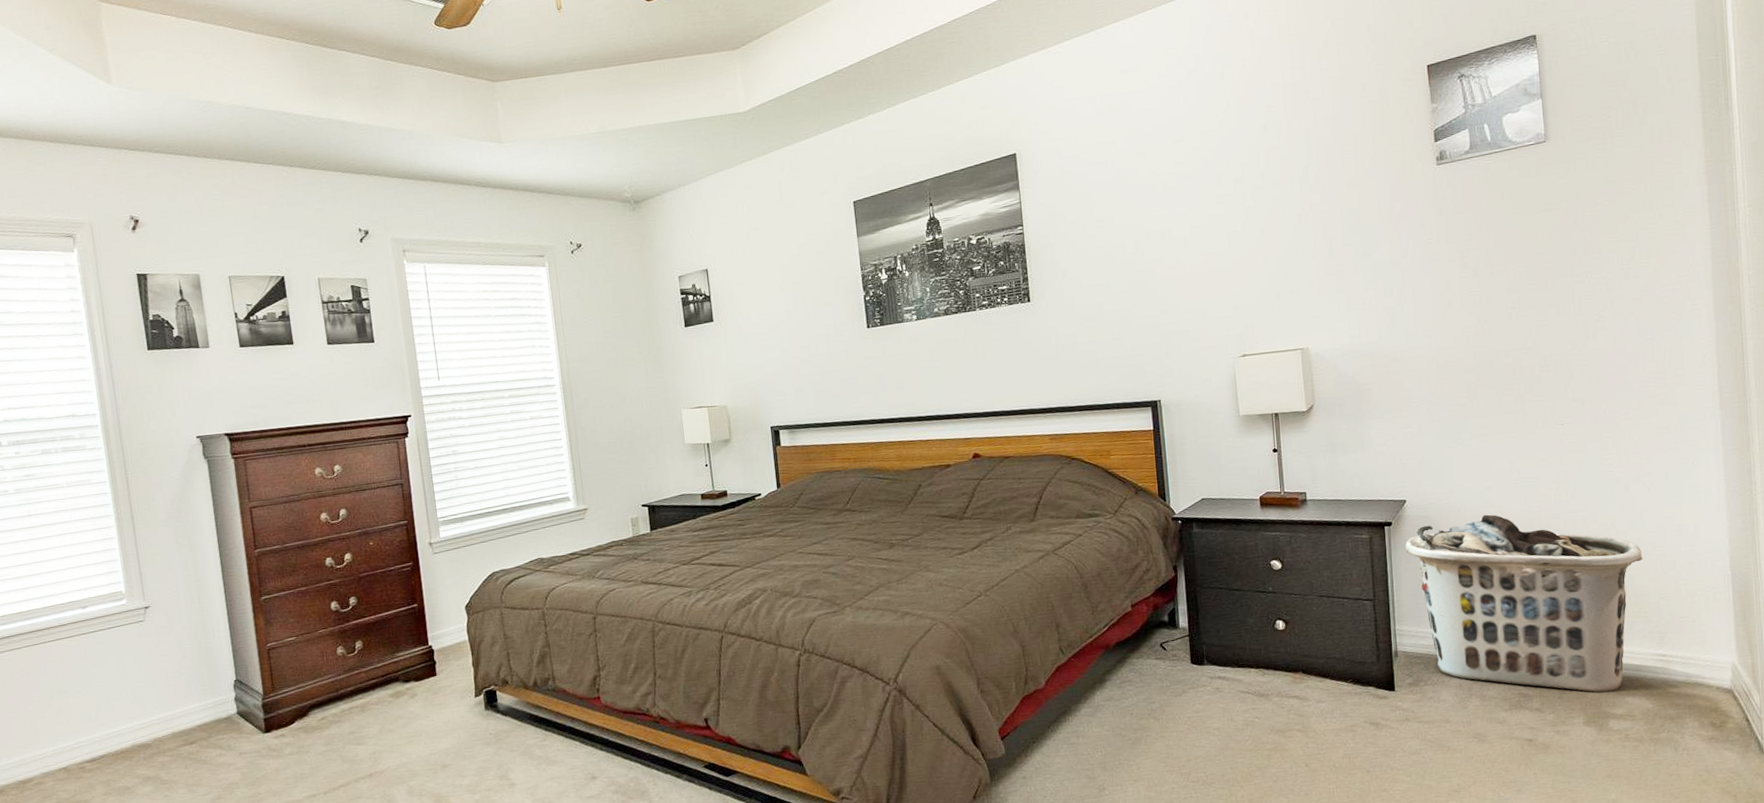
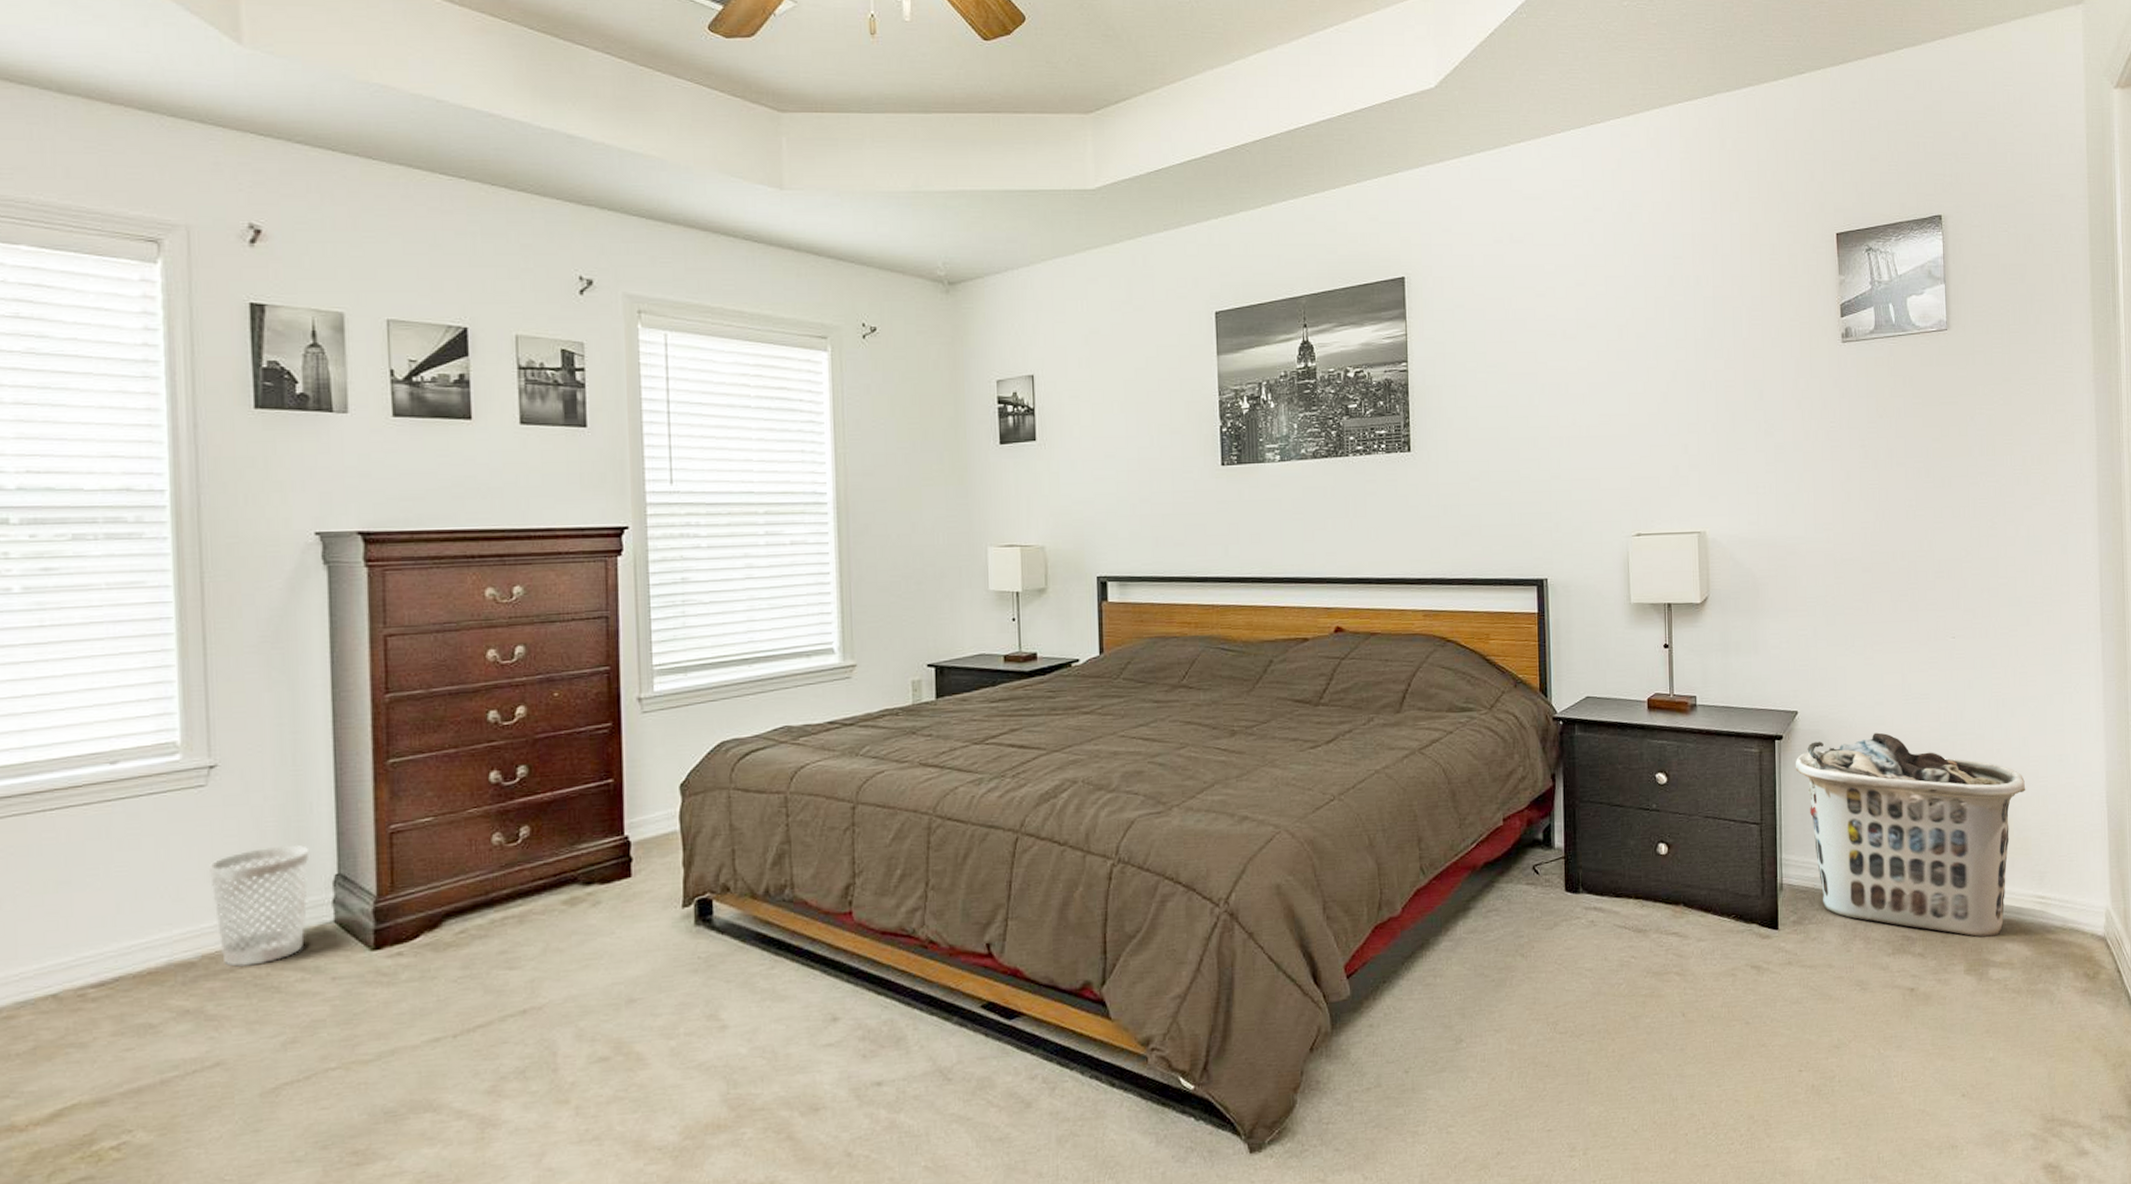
wastebasket: none [151,660,219,747] -> present [208,844,309,967]

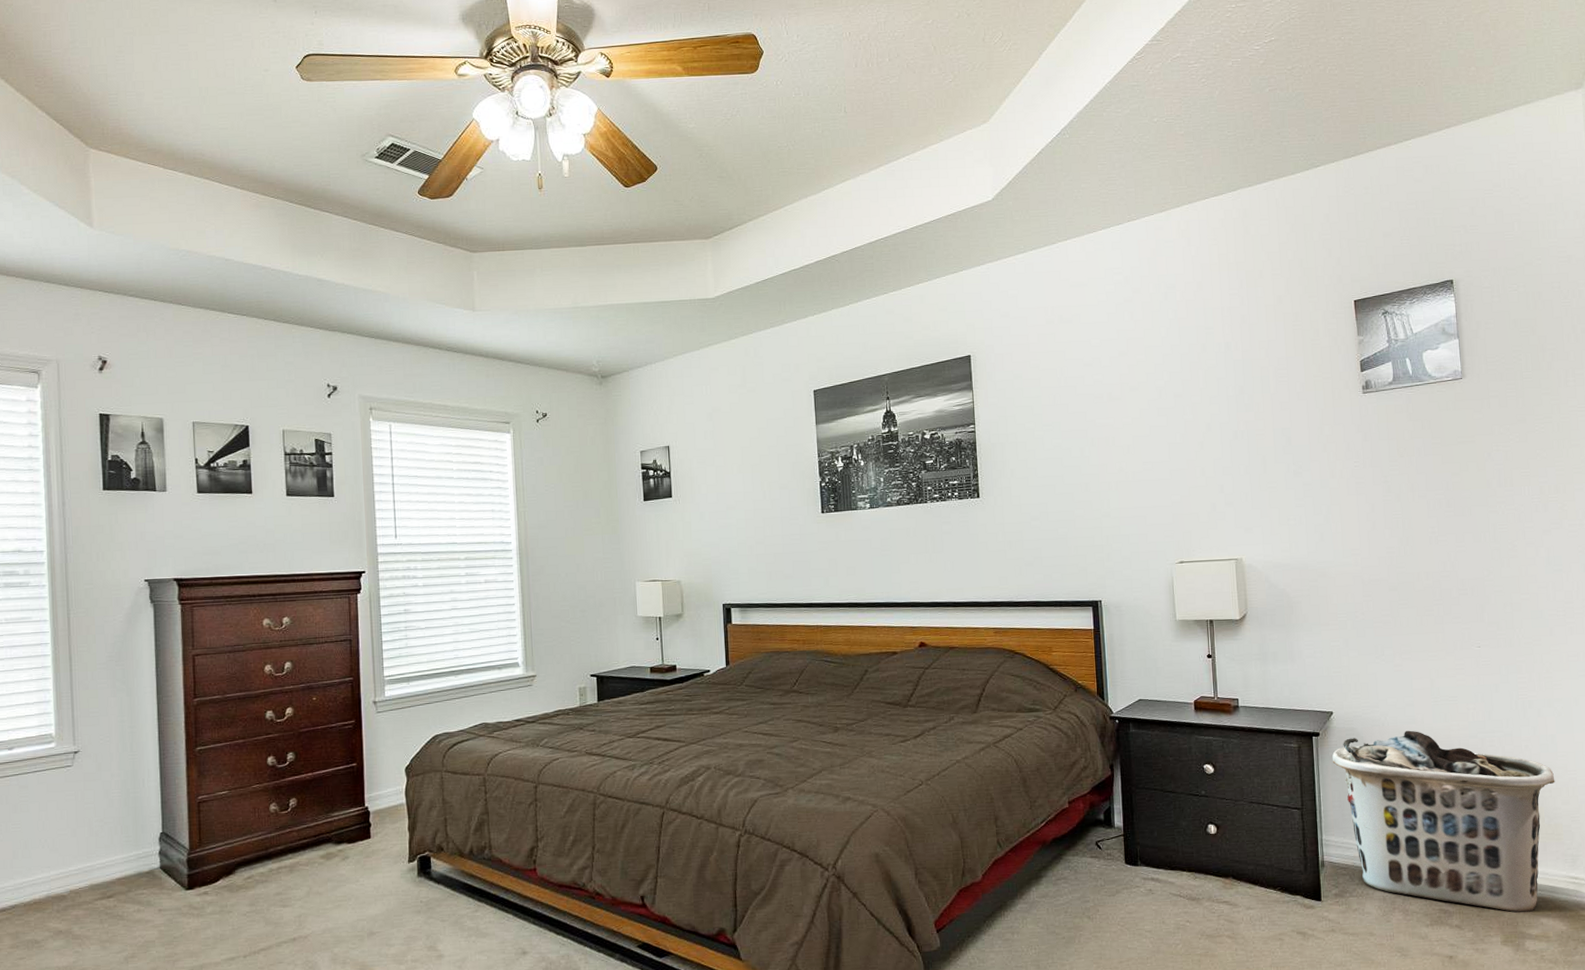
wastebasket: present [208,844,309,967] -> none [74,810,142,900]

